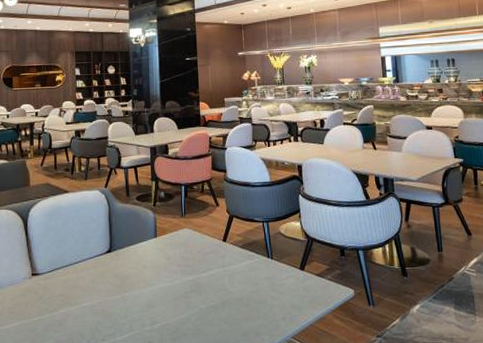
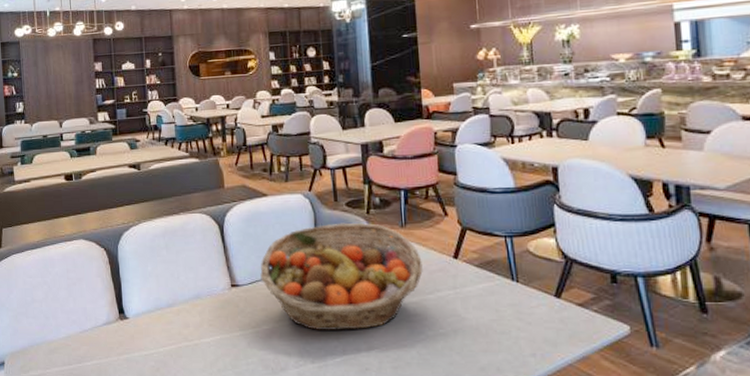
fruit basket: none [59,213,198,311] -> present [260,222,423,330]

